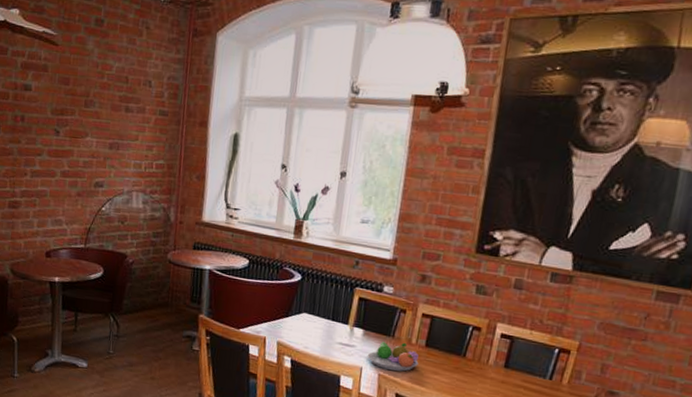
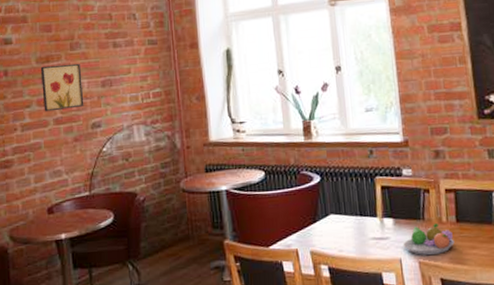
wall art: none [53,118,92,165] -> present [40,63,84,112]

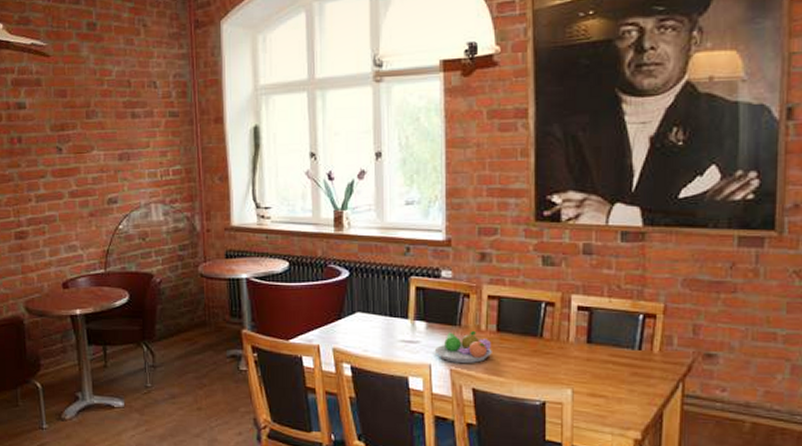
wall art: present [40,63,84,112] -> none [55,133,100,184]

